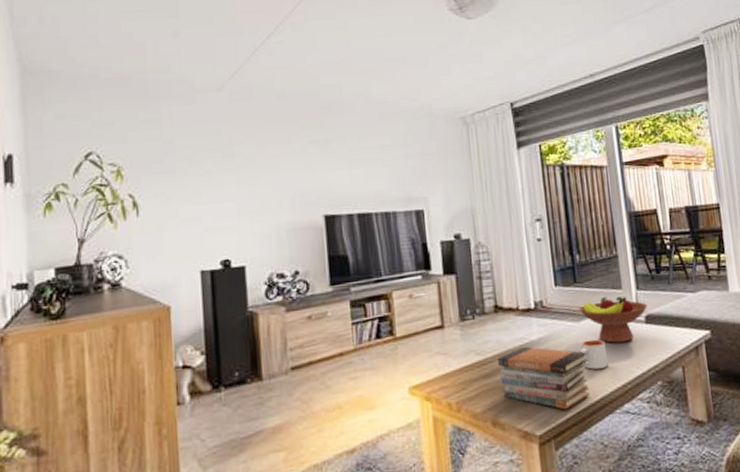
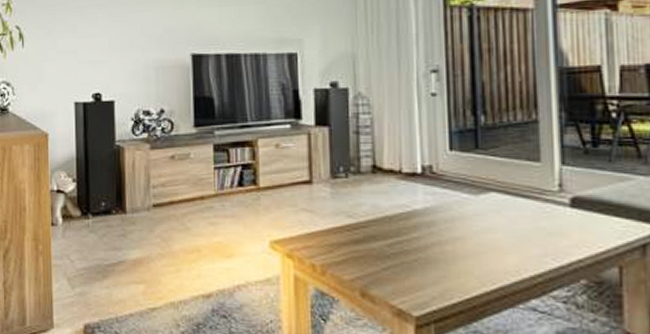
book stack: present [498,346,591,410] -> none [372,215,488,294]
fruit bowl: present [578,296,648,343] -> none [478,168,577,226]
mug: present [580,339,608,370] -> none [477,217,512,253]

